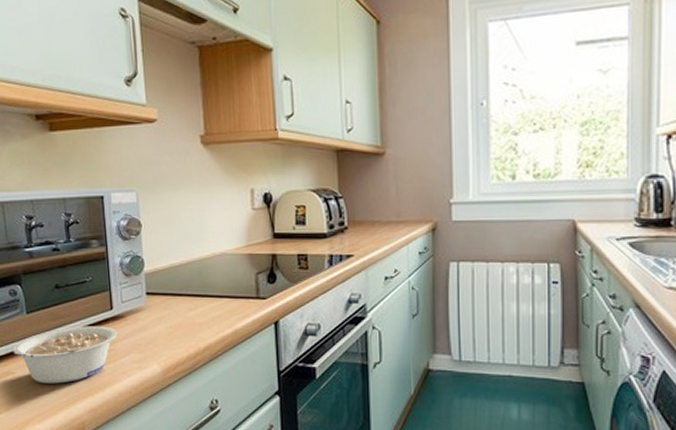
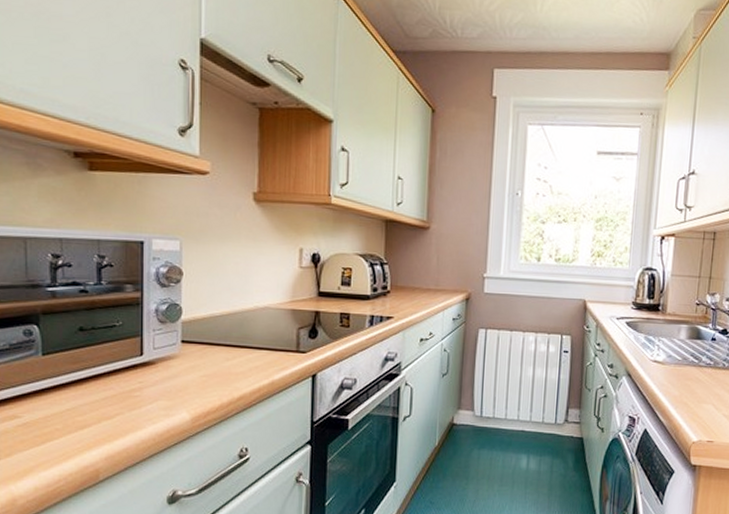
legume: present [12,326,117,384] -> none [21,371,145,429]

